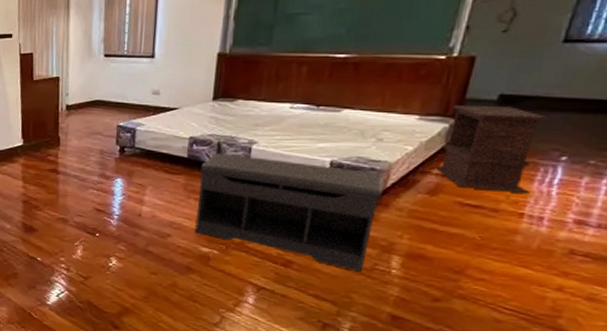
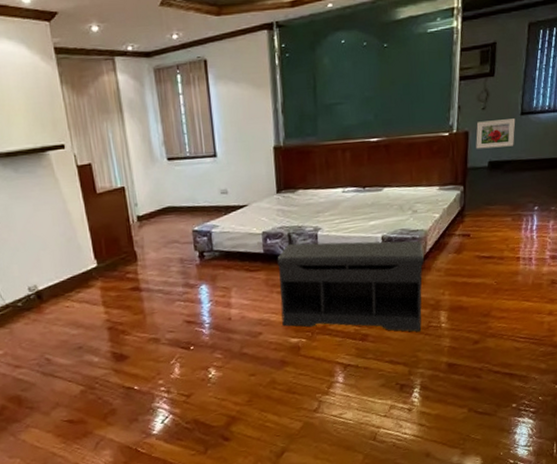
side table: present [434,105,548,193] -> none [456,171,522,244]
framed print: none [483,46,554,79] -> present [476,118,516,149]

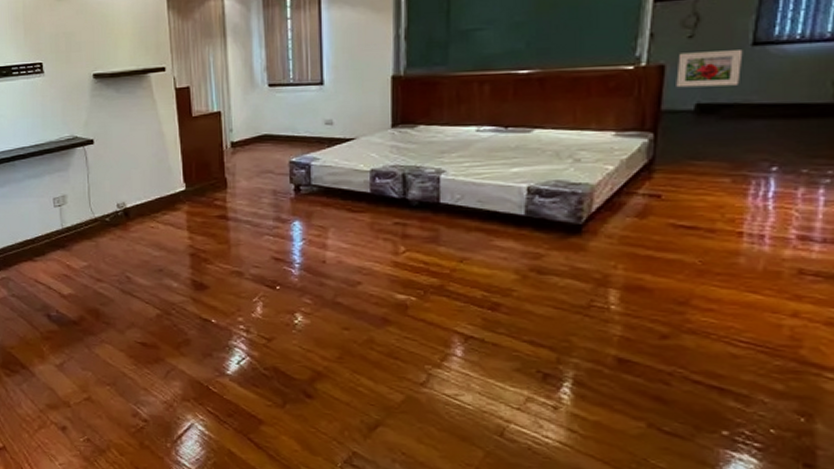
bench: present [277,241,424,332] -> none [386,185,587,311]

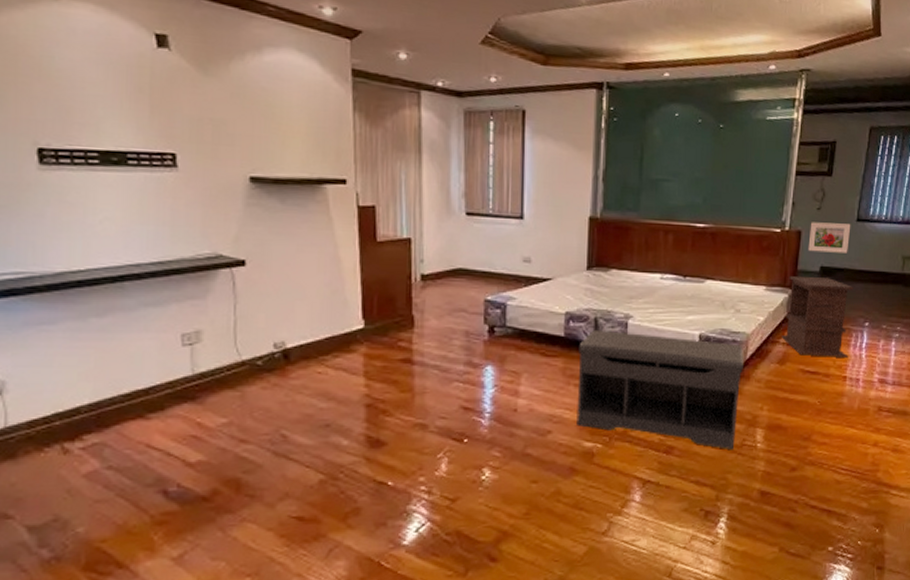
bench: none [386,185,587,311] -> present [577,329,743,451]
side table: none [639,116,750,209] -> present [781,276,853,357]

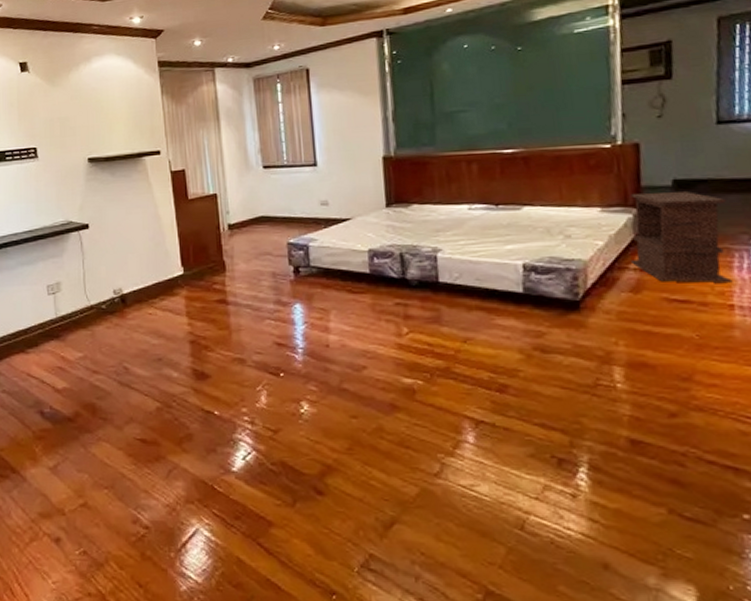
bench: present [577,329,743,451] -> none [386,264,586,391]
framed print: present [808,222,851,253] -> none [650,128,710,165]

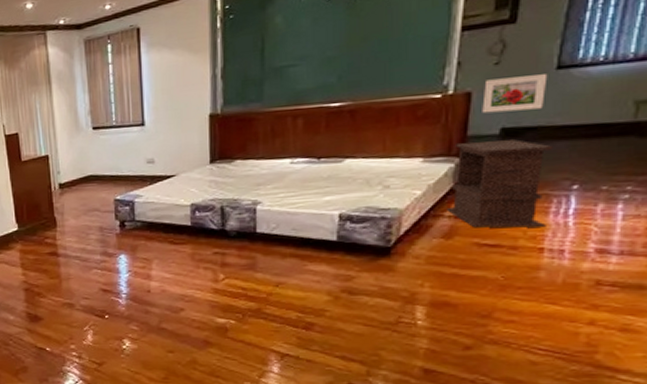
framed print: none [650,128,710,165] -> present [482,74,548,114]

